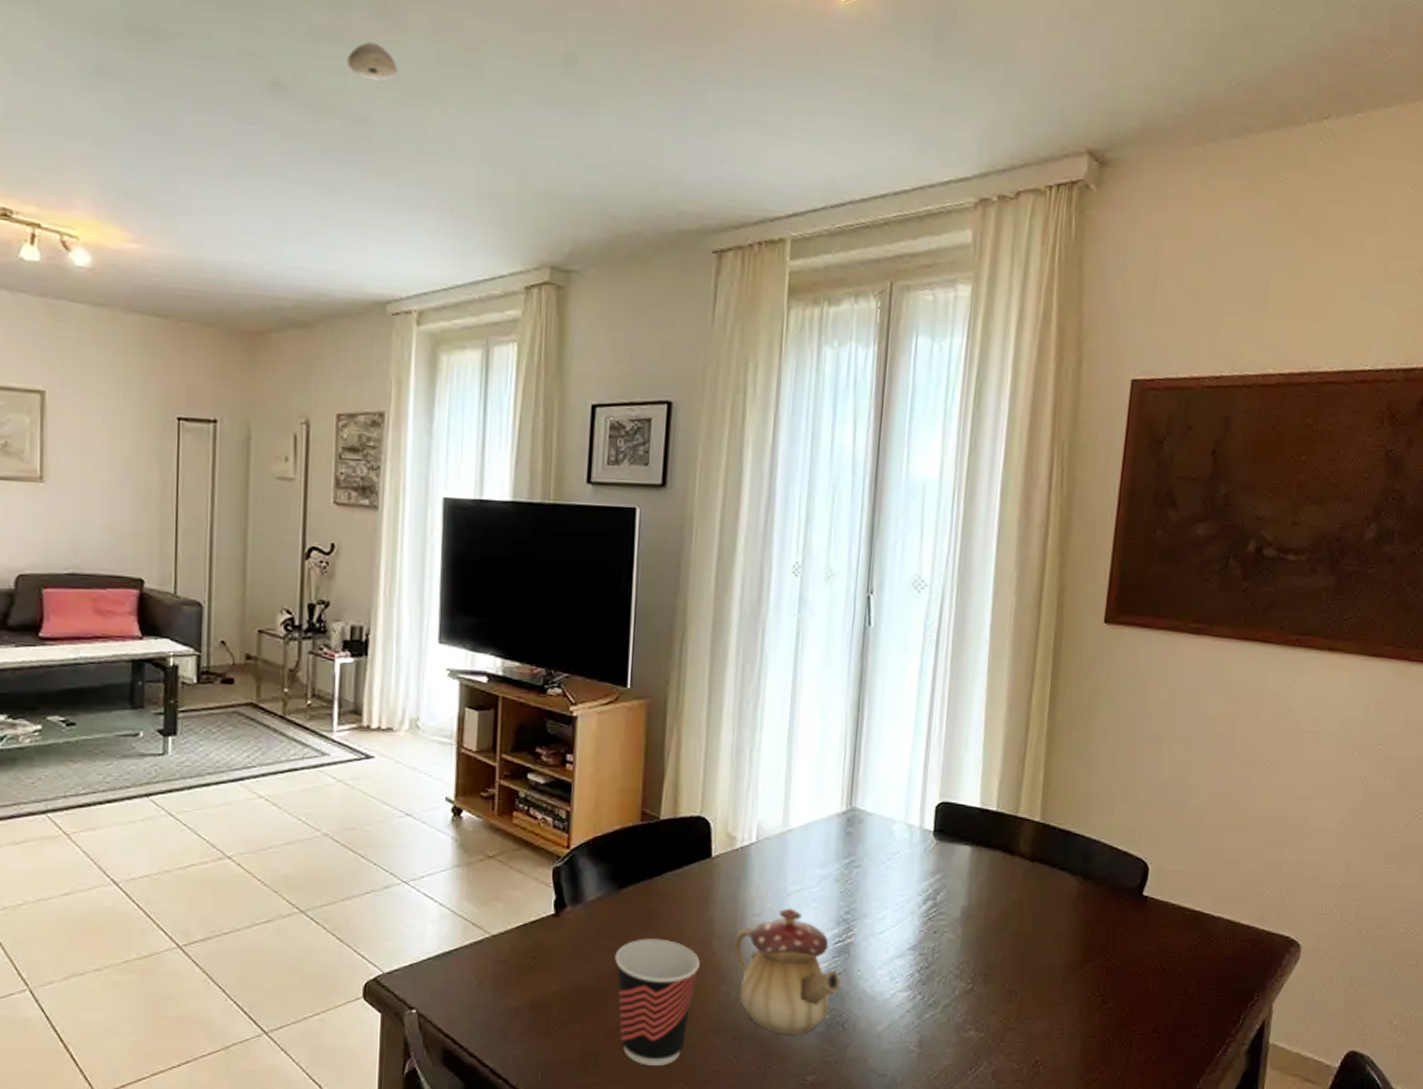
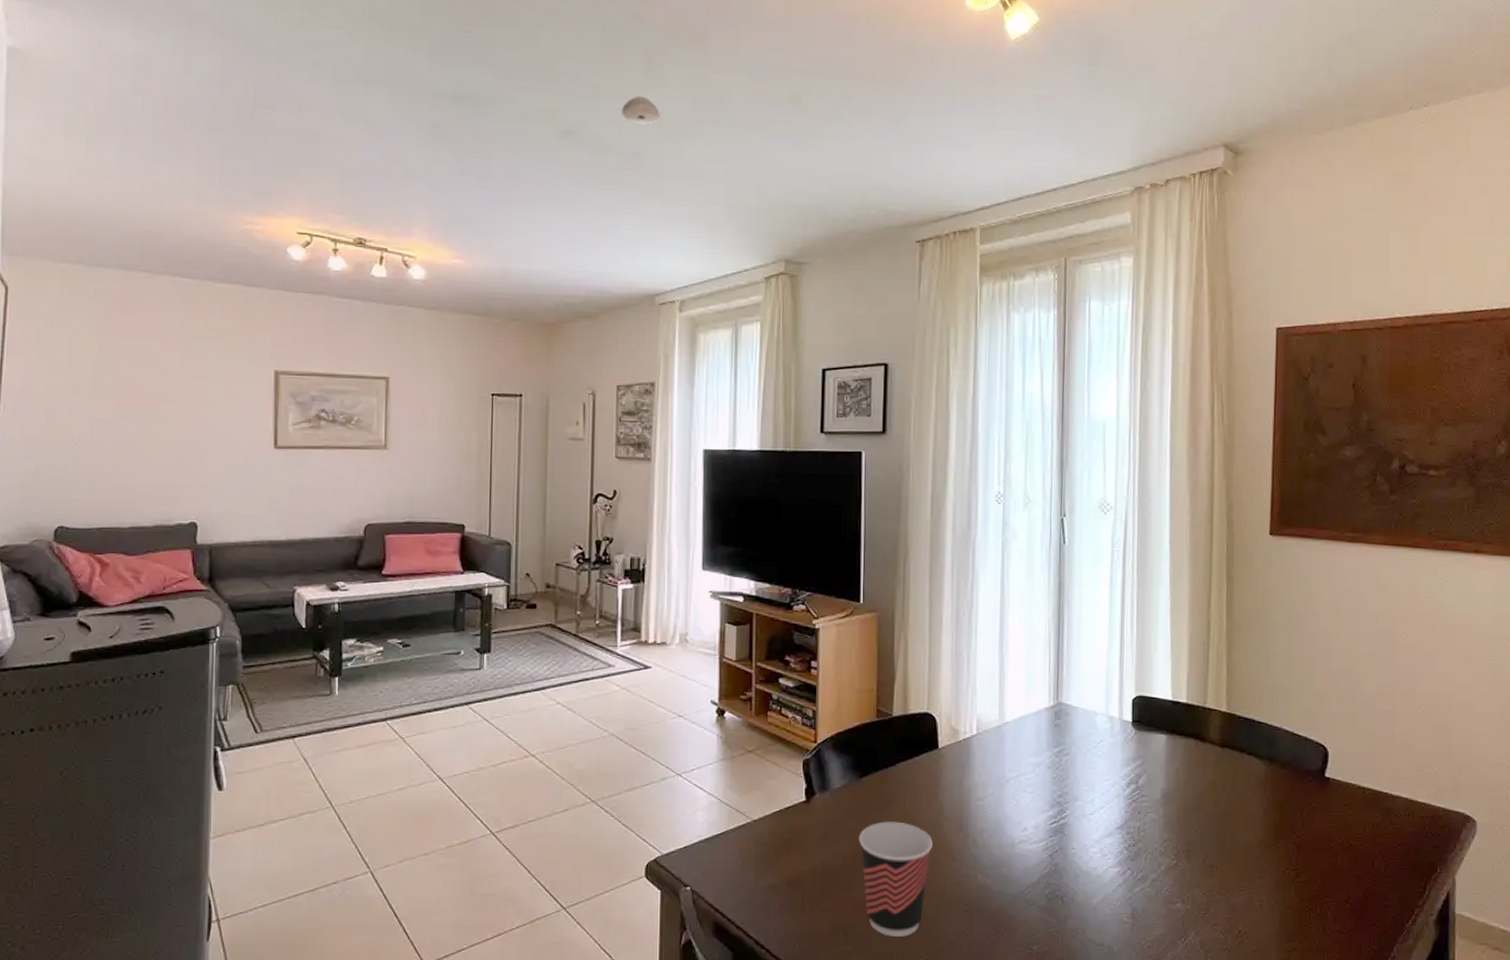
teapot: present [734,908,841,1036] -> none [962,793,1058,908]

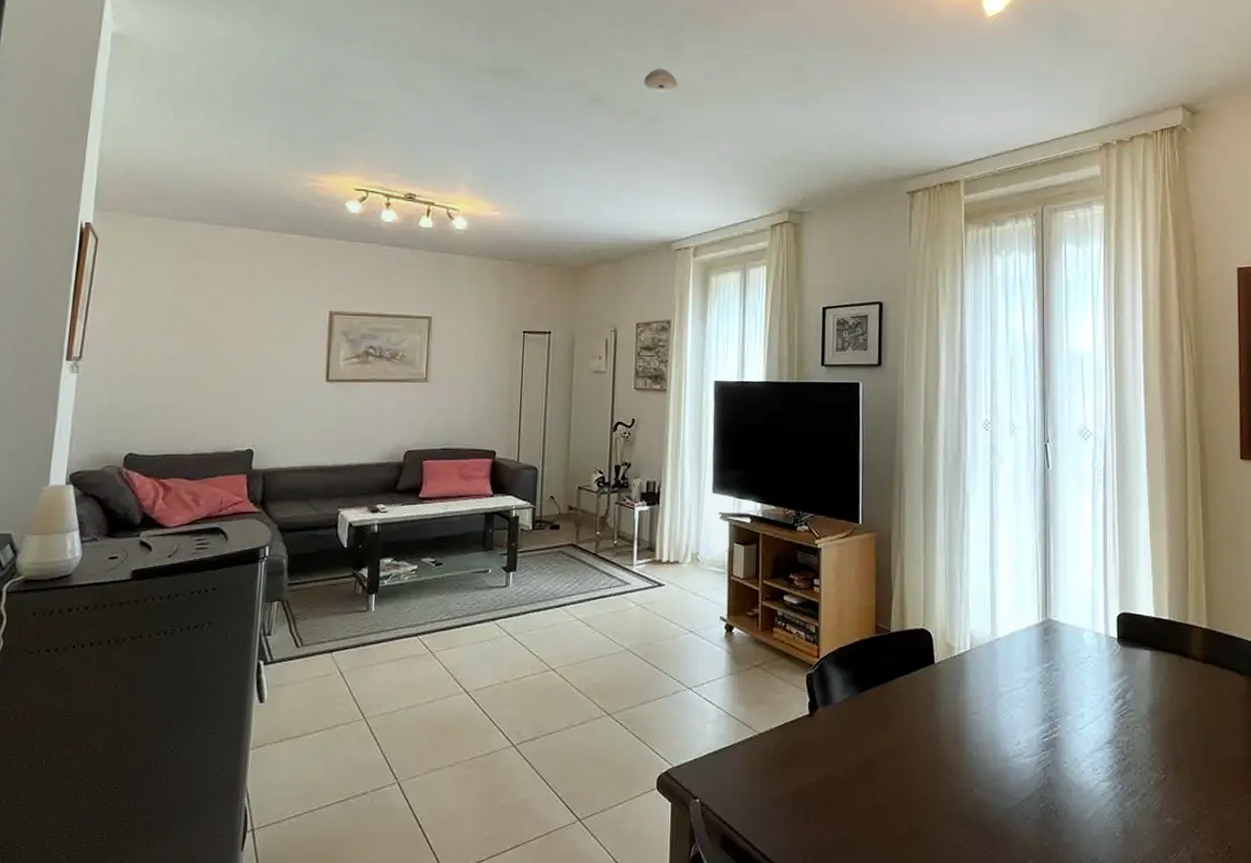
cup: present [859,821,933,937] -> none [860,735,930,850]

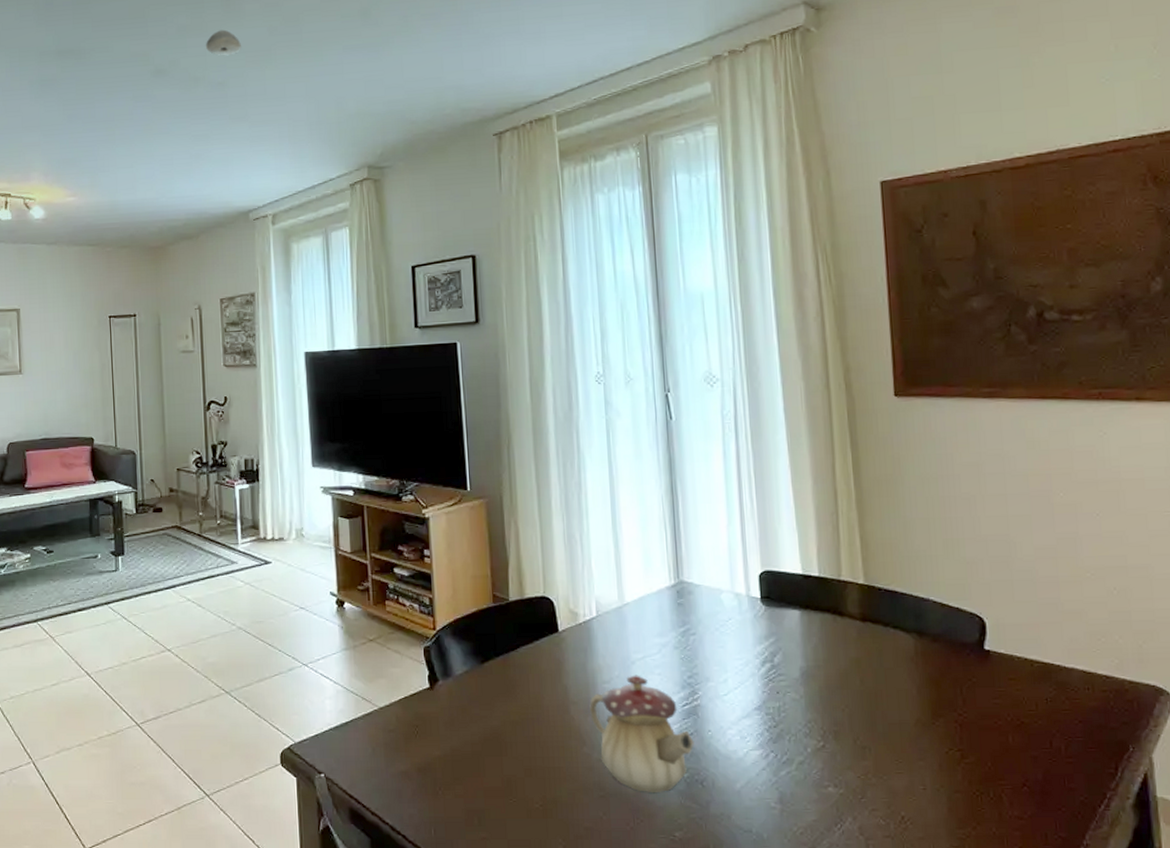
teapot: none [958,707,1051,822] -> present [589,675,694,793]

